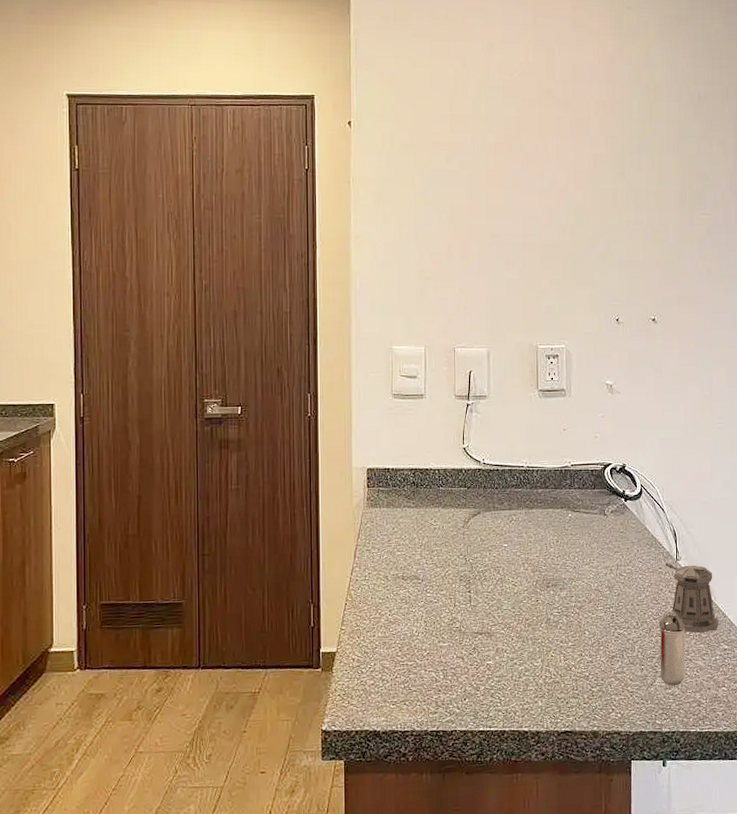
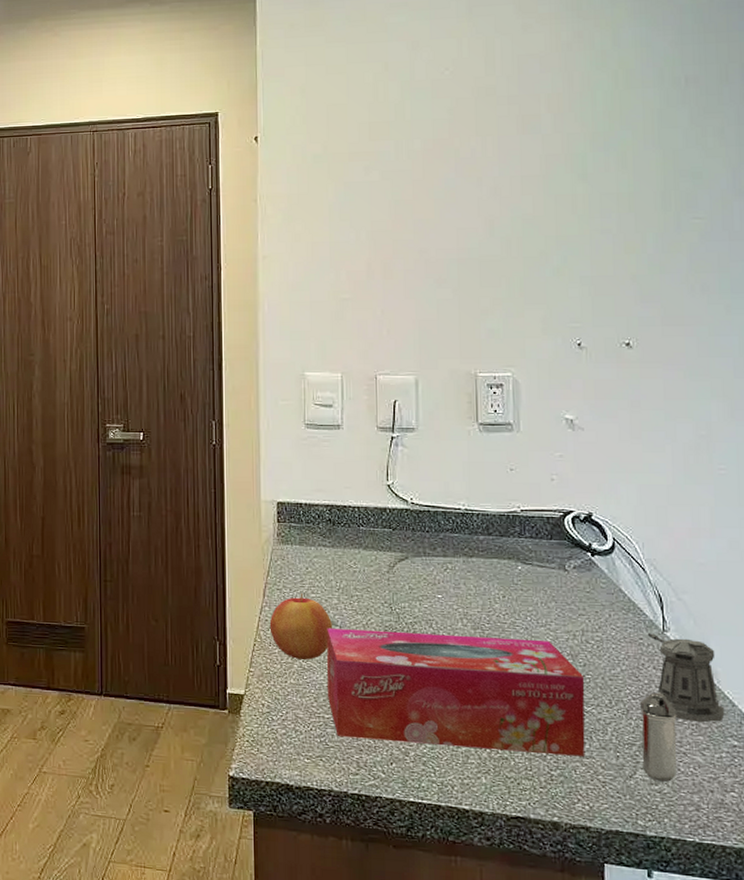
apple: none [359,552,416,614] -> present [269,594,333,661]
tissue box: none [410,576,619,681] -> present [326,627,586,757]

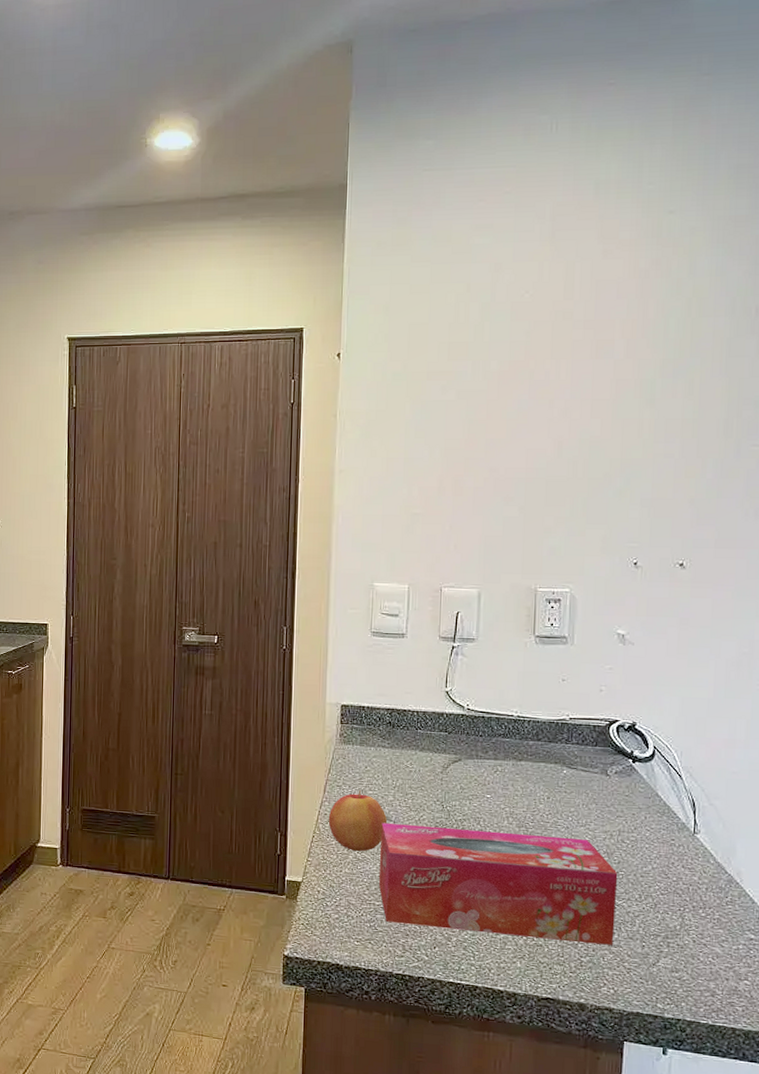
shaker: present [640,692,677,782] -> none [665,889,701,970]
pepper shaker: present [647,633,725,723] -> none [678,835,745,918]

